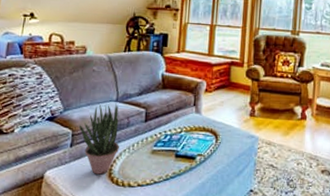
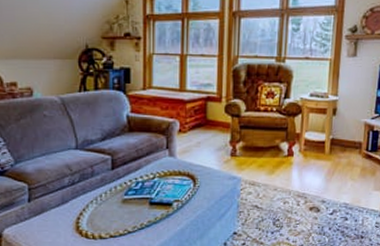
potted plant: present [79,103,120,175] -> none [36,151,86,229]

